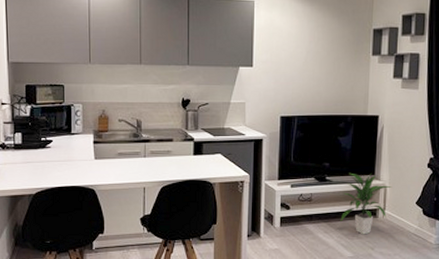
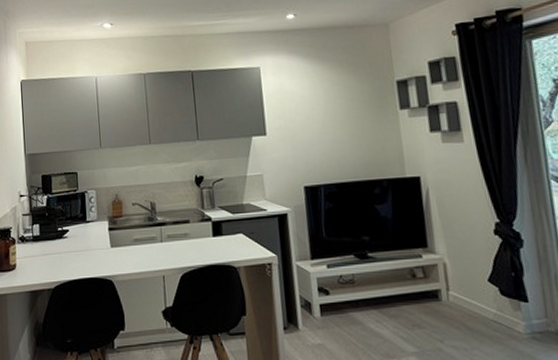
indoor plant: present [340,172,393,235] -> none [392,246,454,324]

